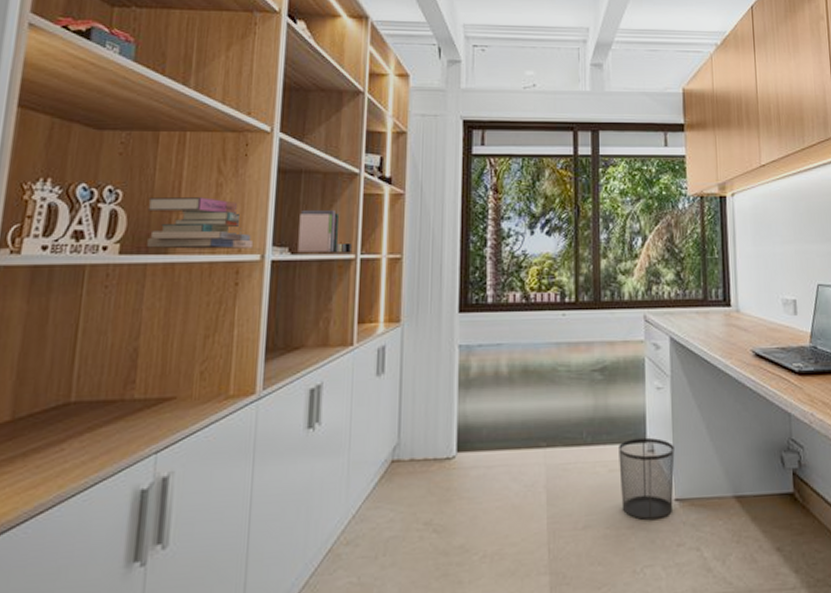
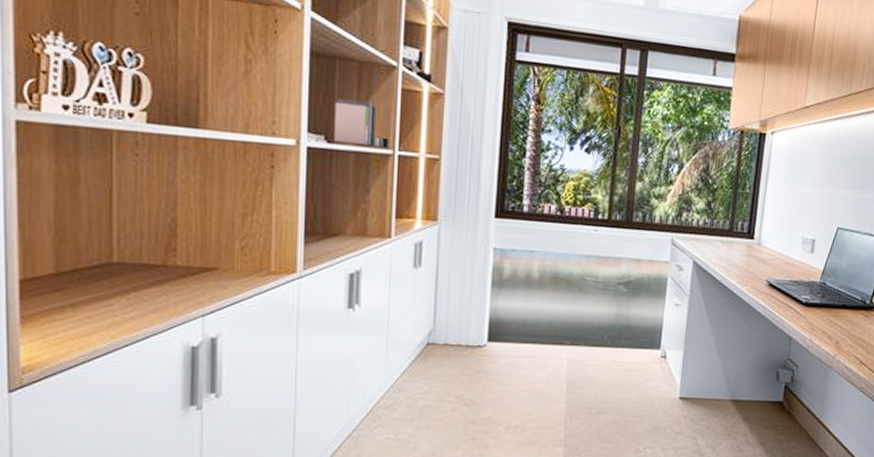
books: present [147,197,254,249] -> none [172,66,288,133]
waste bin: present [619,437,675,521] -> none [632,345,685,413]

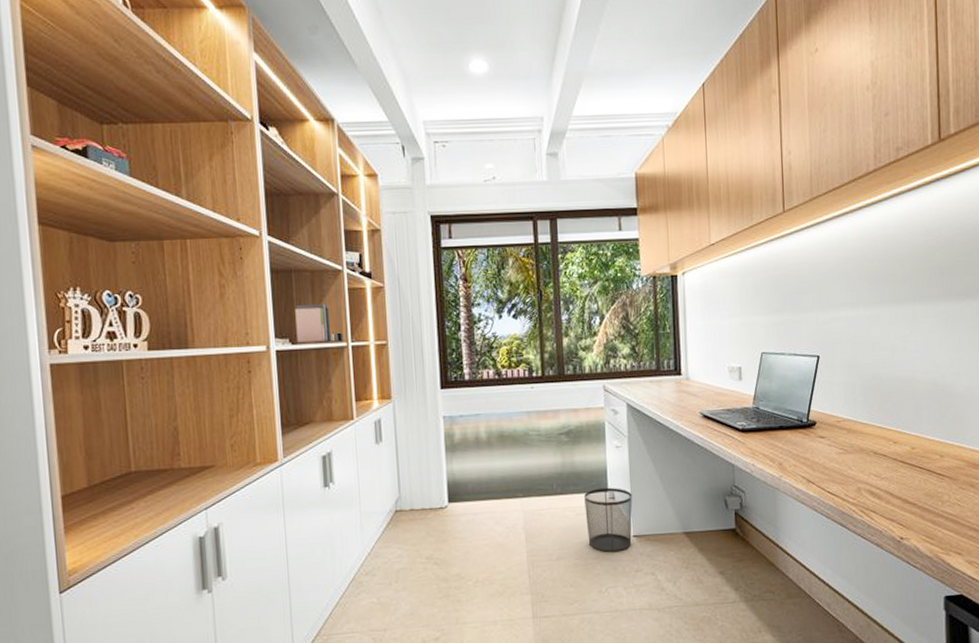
waste bin: none [632,345,685,413] -> present [584,487,633,553]

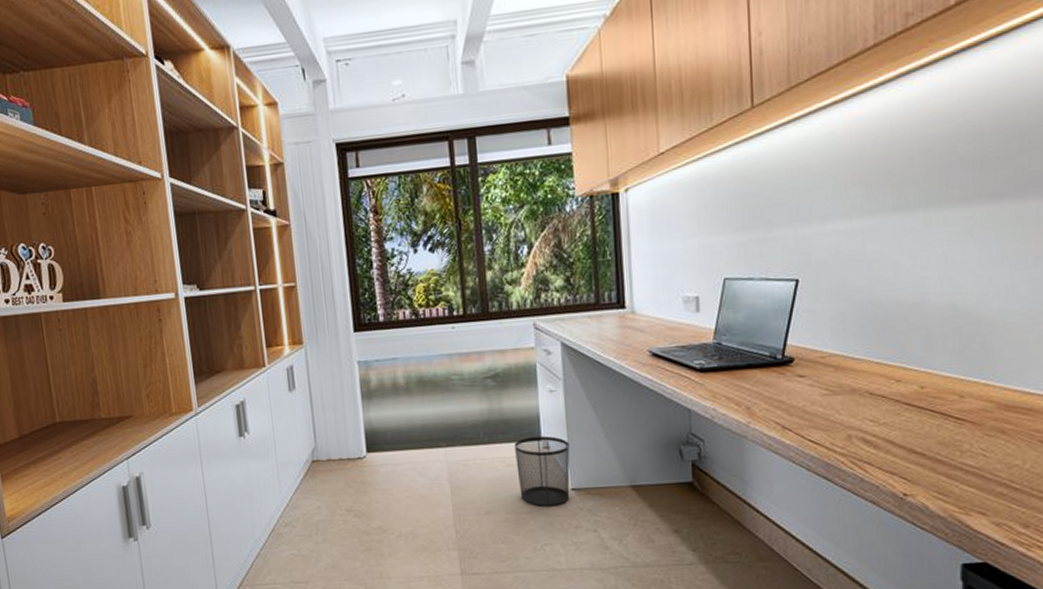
books: present [295,304,343,343] -> none [201,247,251,288]

